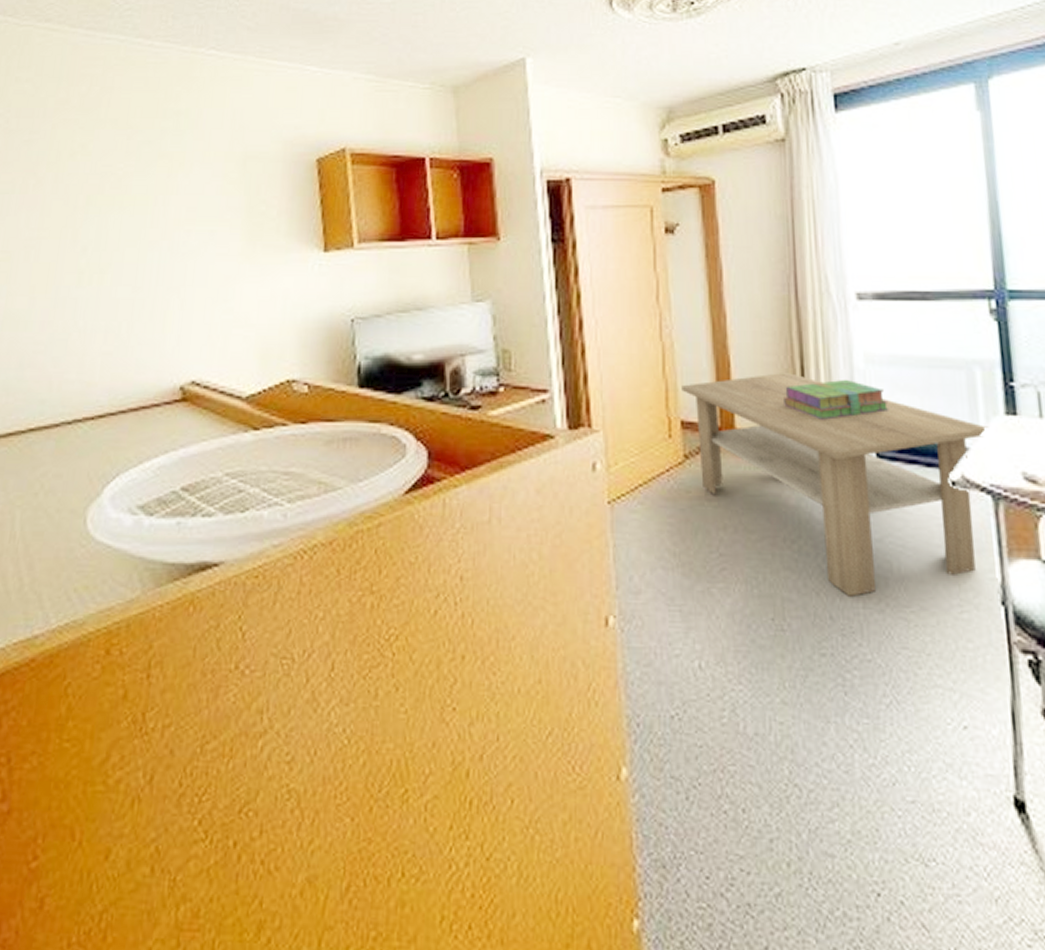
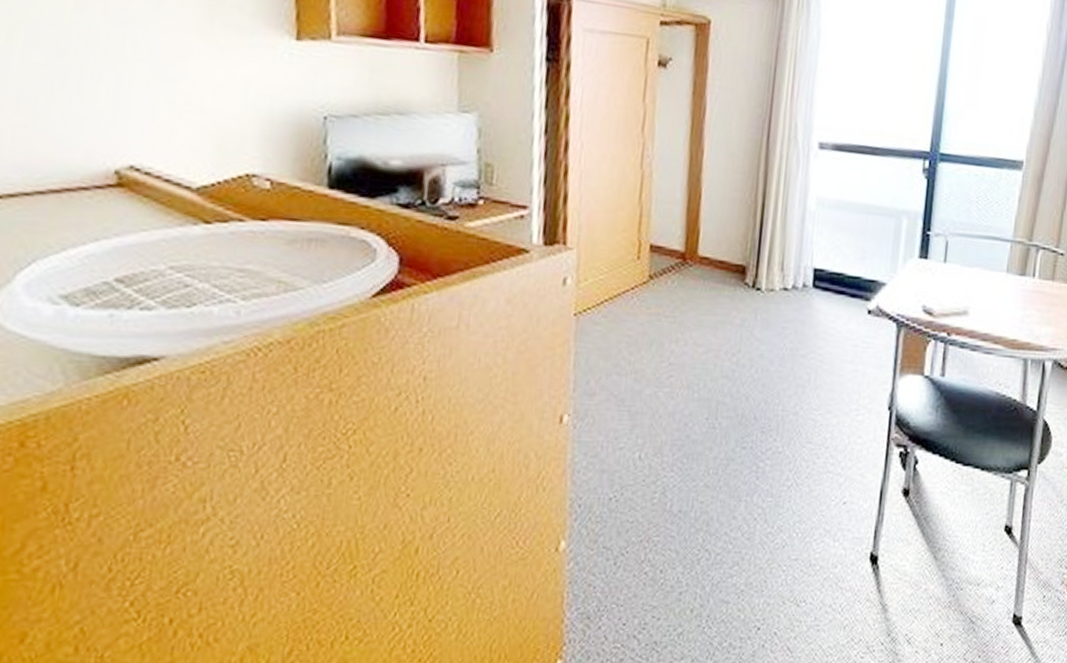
coffee table: present [681,373,989,597] -> none [654,208,905,401]
stack of books: present [784,379,889,420] -> none [743,218,830,253]

